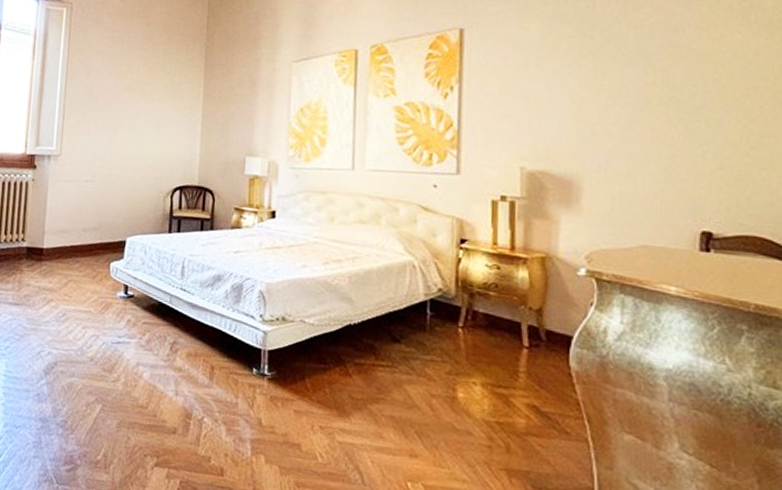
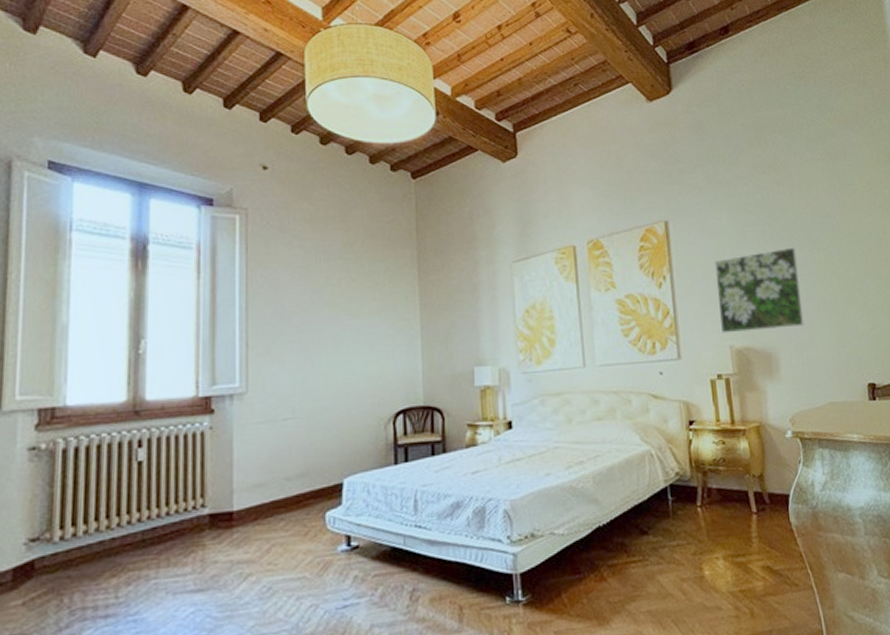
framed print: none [512,64,624,155] -> present [714,247,805,333]

